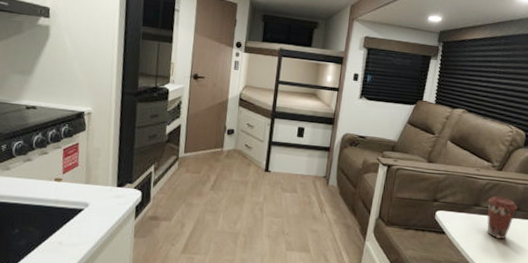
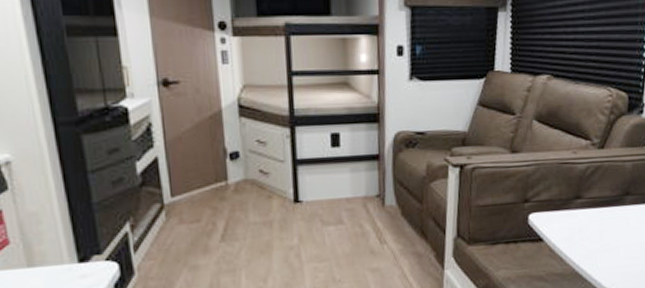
coffee cup: present [487,196,518,240] -> none [591,181,627,235]

